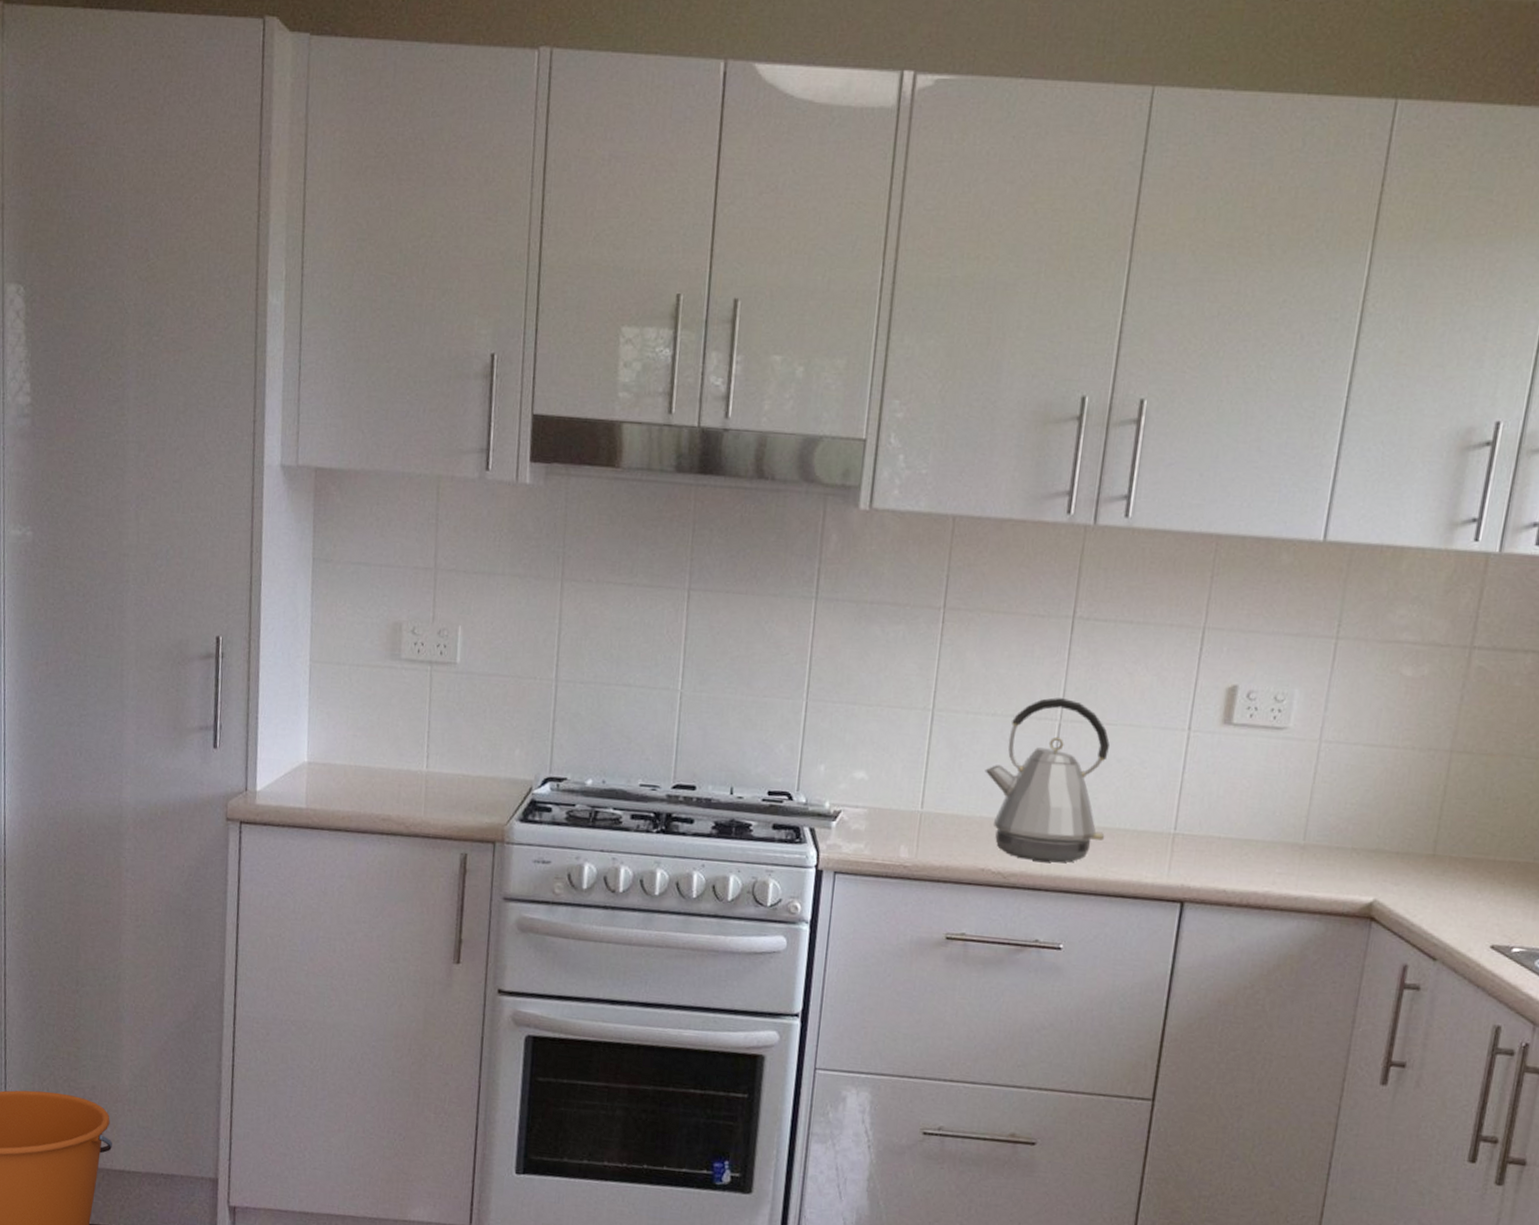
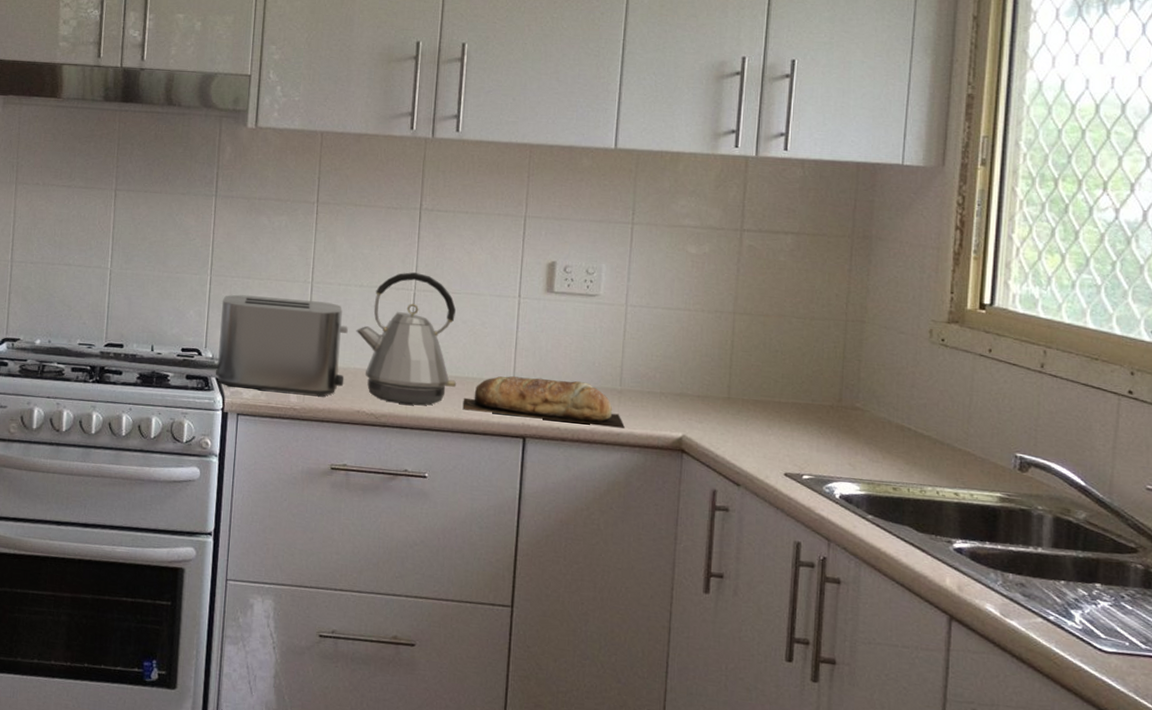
toaster: none [808,724,975,851] -> present [215,294,348,396]
bread loaf: none [1110,827,1306,892] -> present [462,375,626,429]

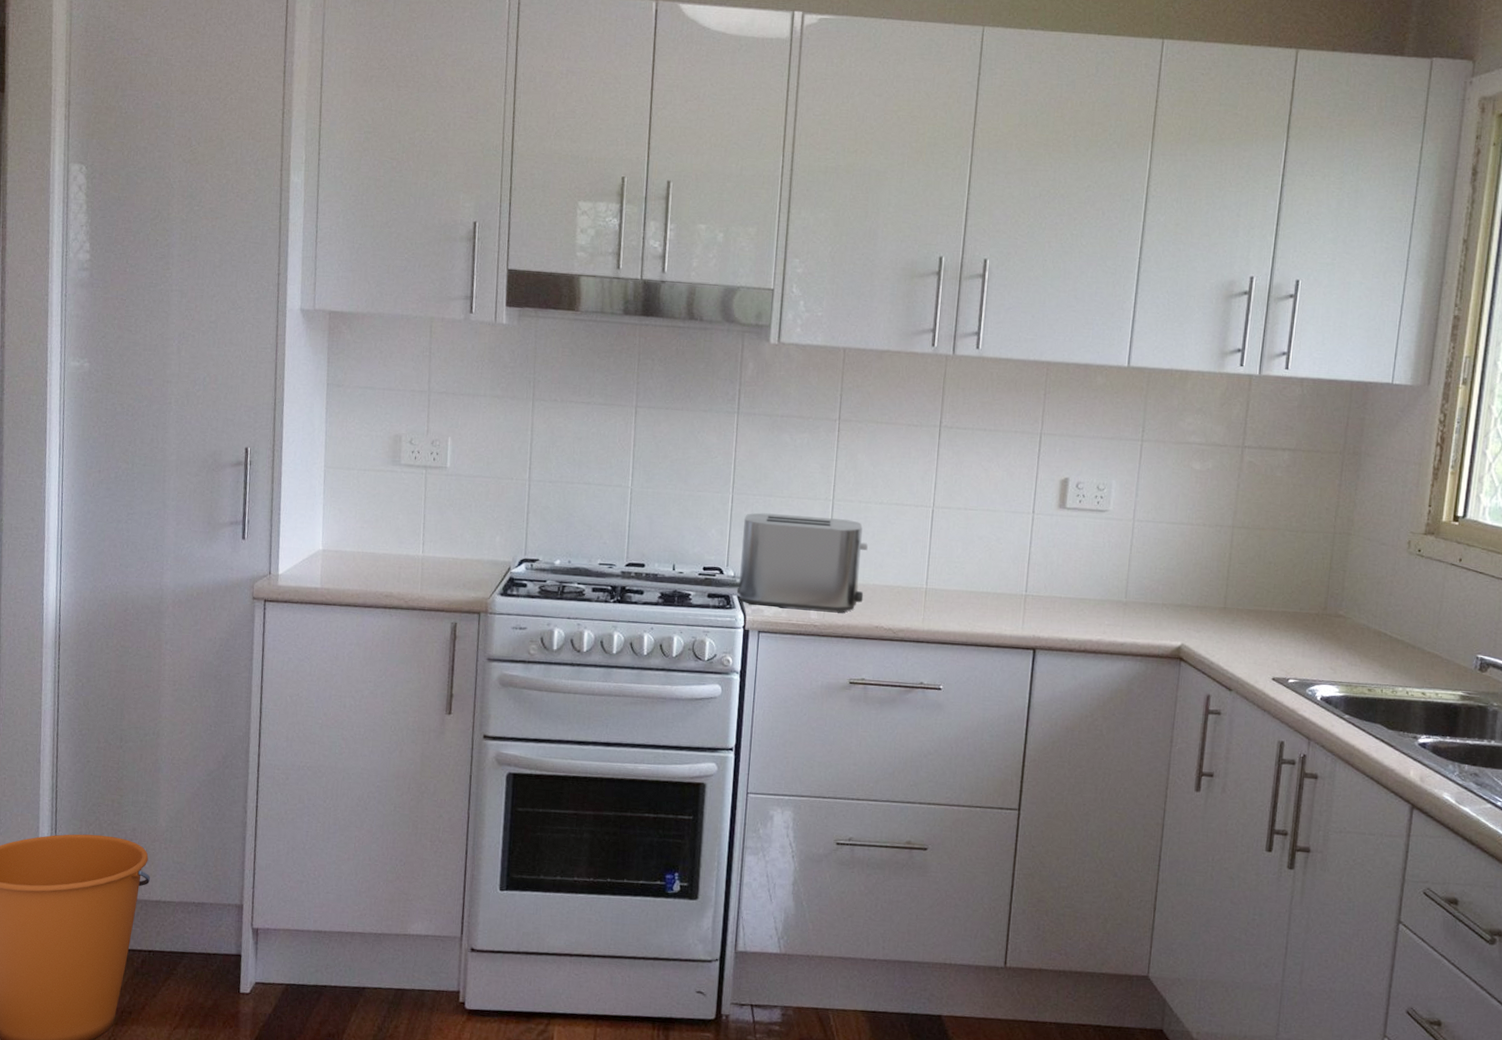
kettle: present [356,272,457,406] -> none [875,489,972,620]
bread loaf: present [462,375,626,429] -> none [977,589,1129,639]

